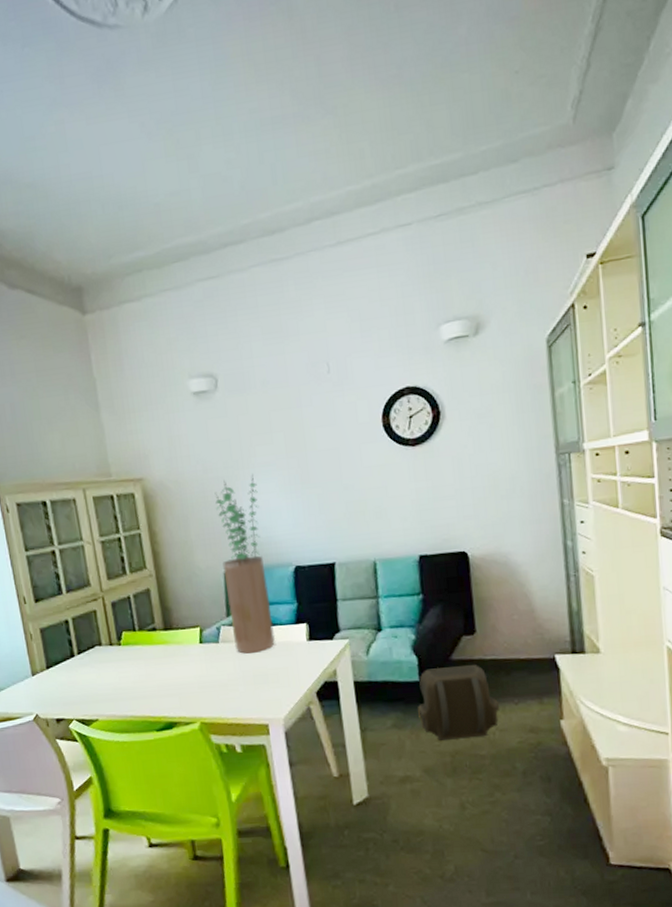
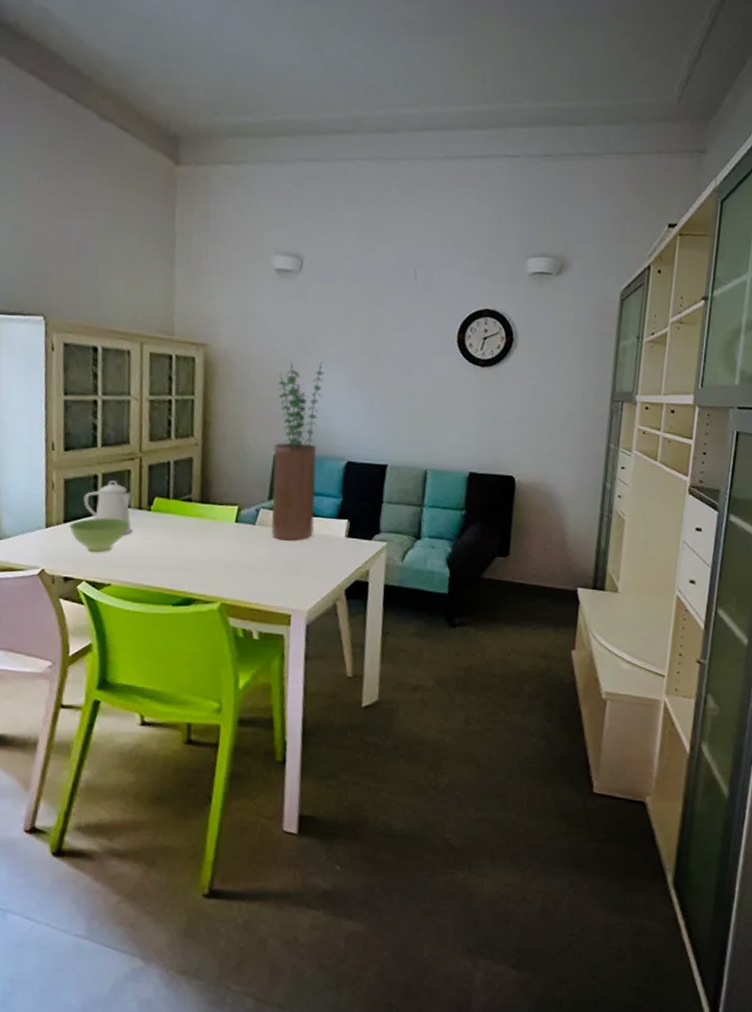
bowl: none [52,657,104,692] -> present [69,517,129,552]
teapot: none [59,622,108,672] -> present [83,480,133,535]
backpack: present [418,665,500,740] -> none [441,583,519,656]

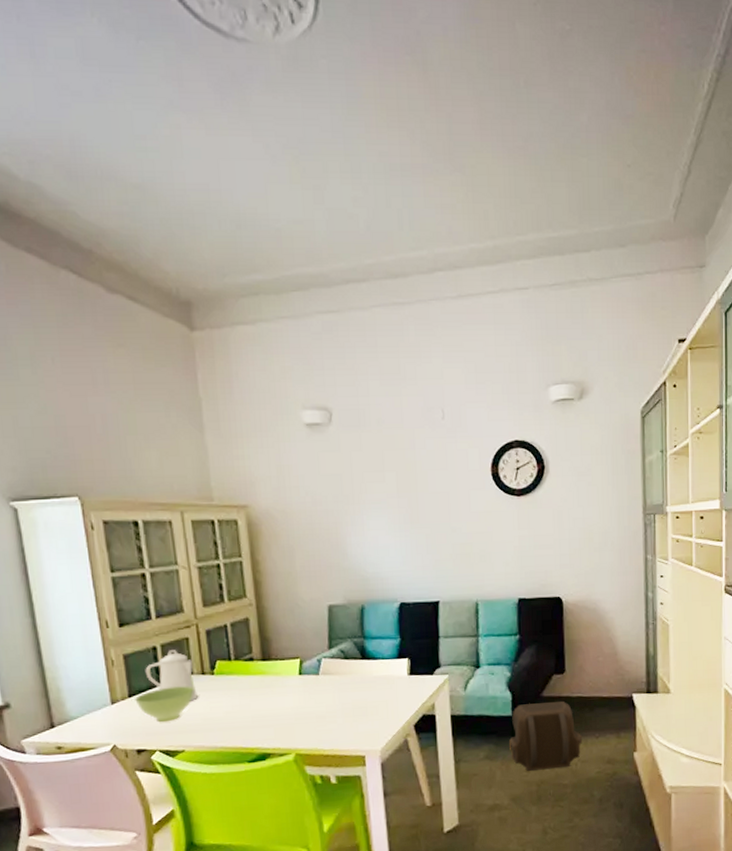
vase: present [271,362,324,541] -> none [322,510,377,686]
backpack: none [441,583,519,656] -> present [509,702,583,771]

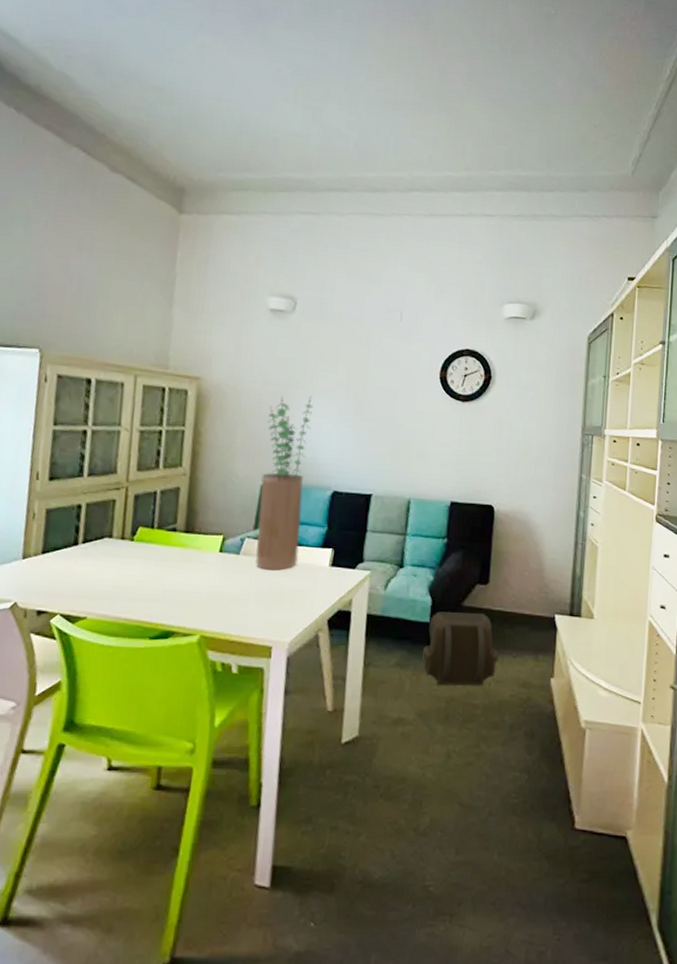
bowl: present [135,686,194,722] -> none [47,548,110,584]
teapot: present [145,650,199,701] -> none [64,510,114,566]
vase: none [322,510,377,686] -> present [255,396,313,571]

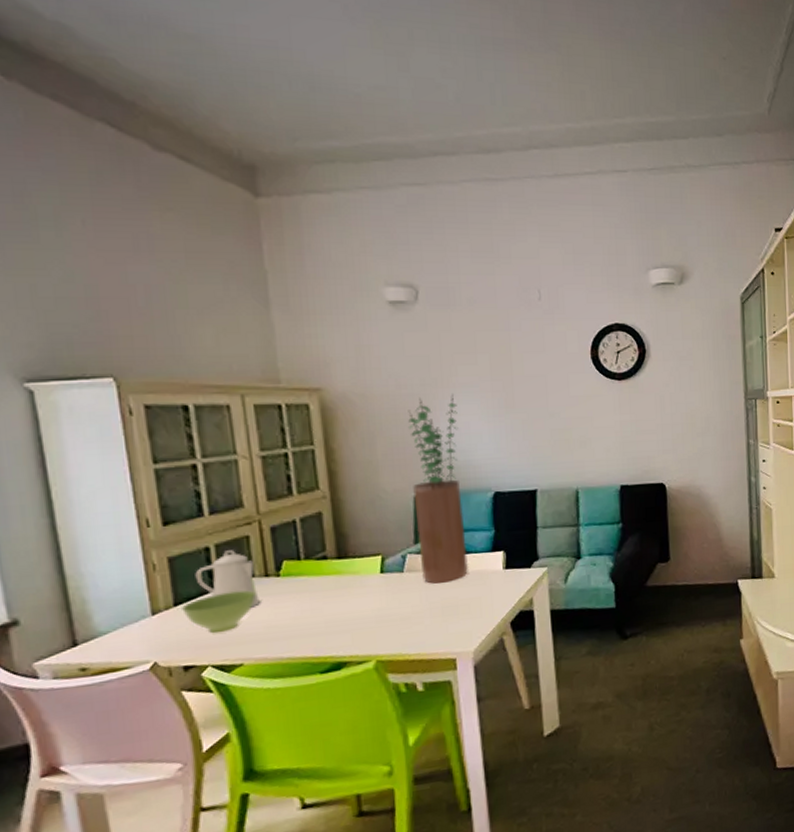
bowl: none [47,548,110,584] -> present [182,590,256,633]
teapot: none [64,510,114,566] -> present [195,550,261,608]
backpack: present [423,612,500,686] -> none [613,591,689,665]

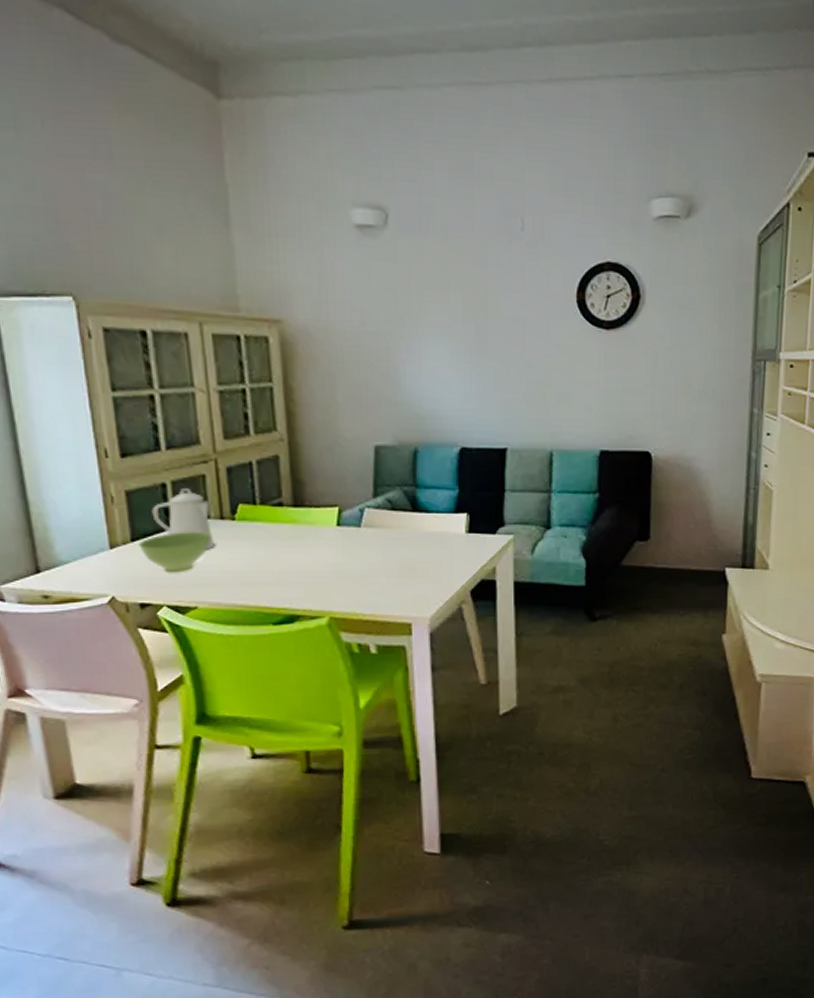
vase: present [408,394,469,584] -> none [372,334,430,542]

